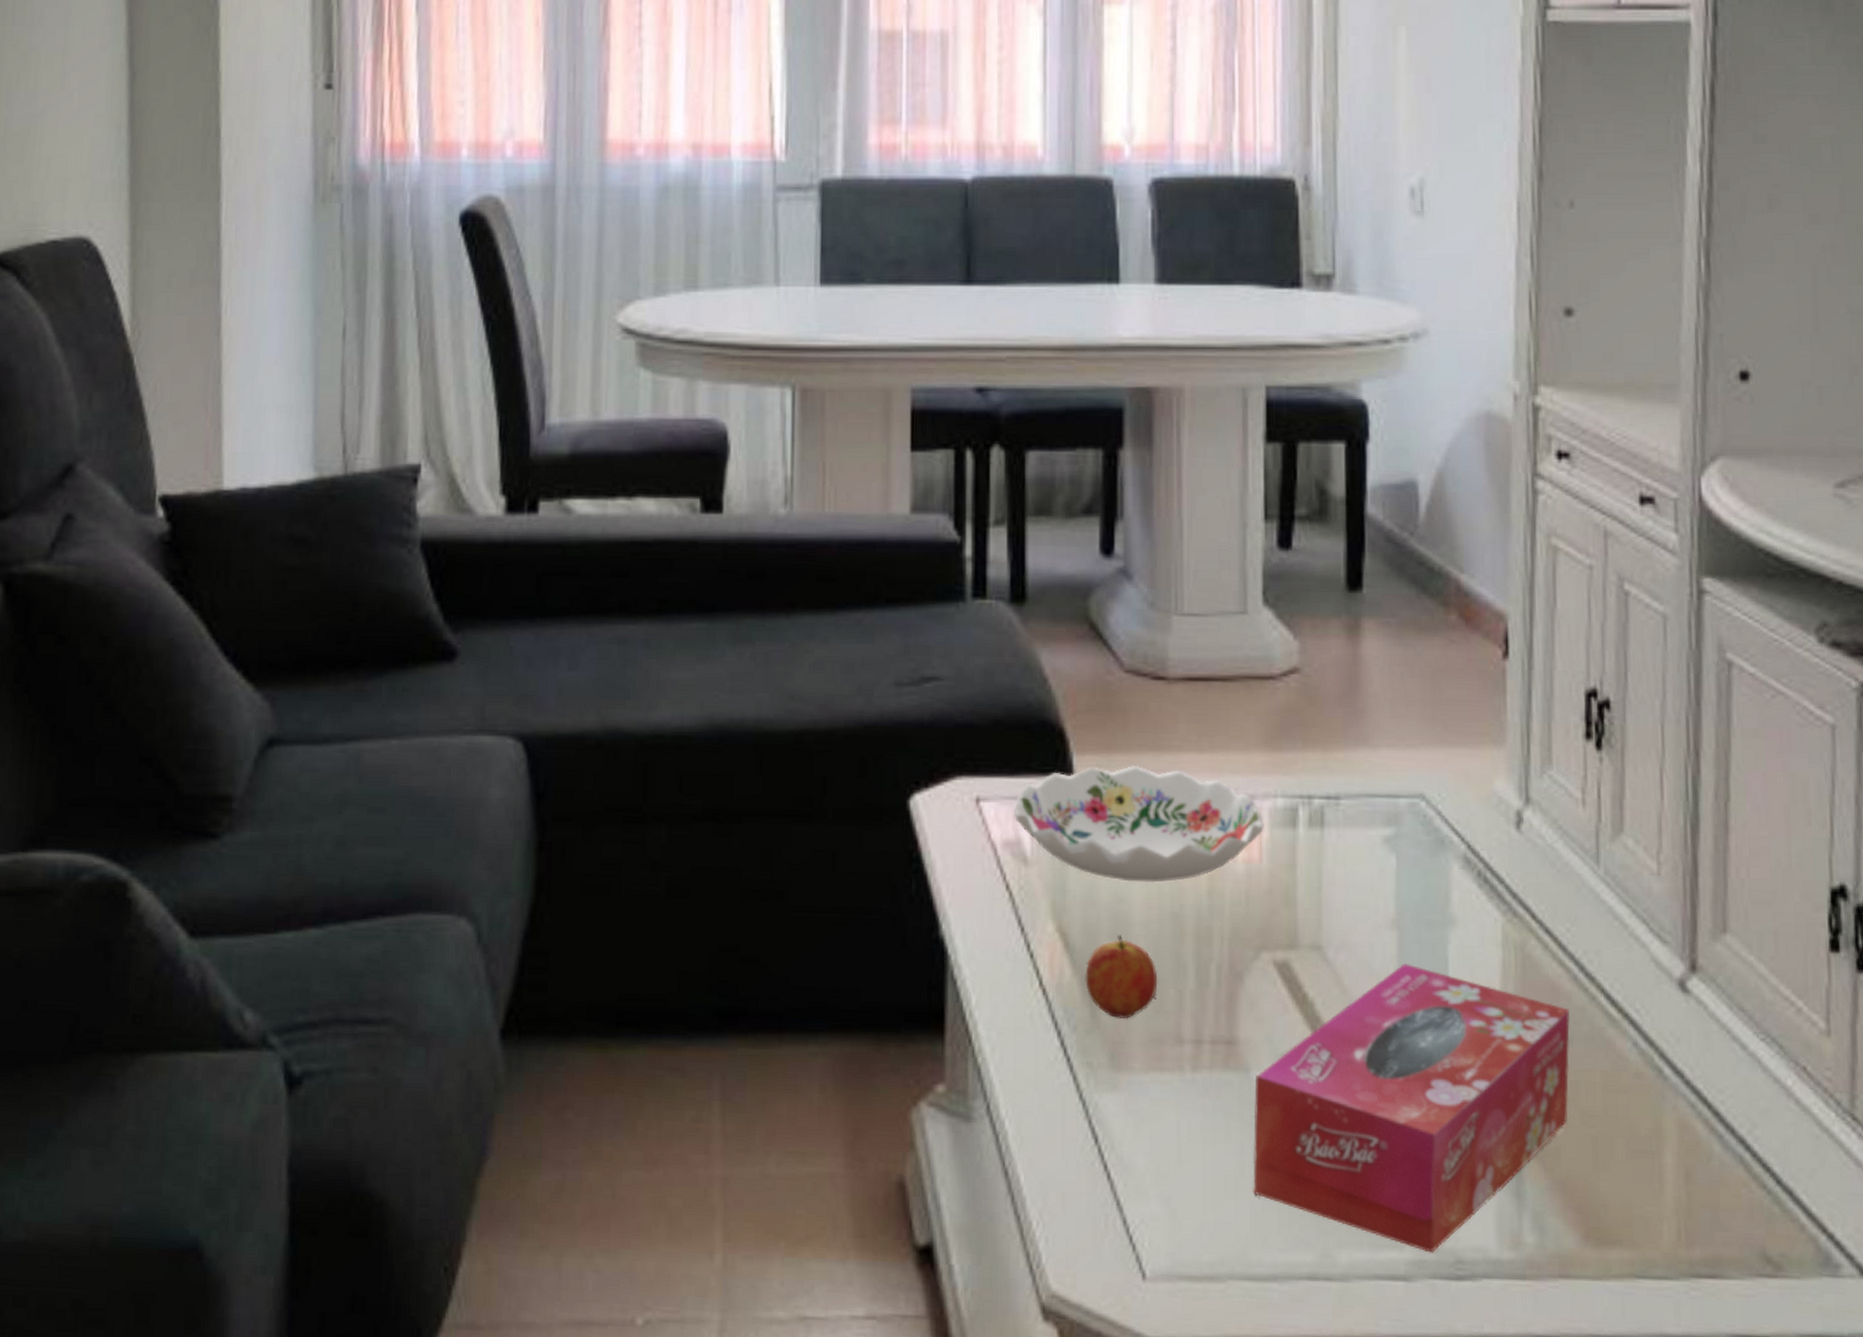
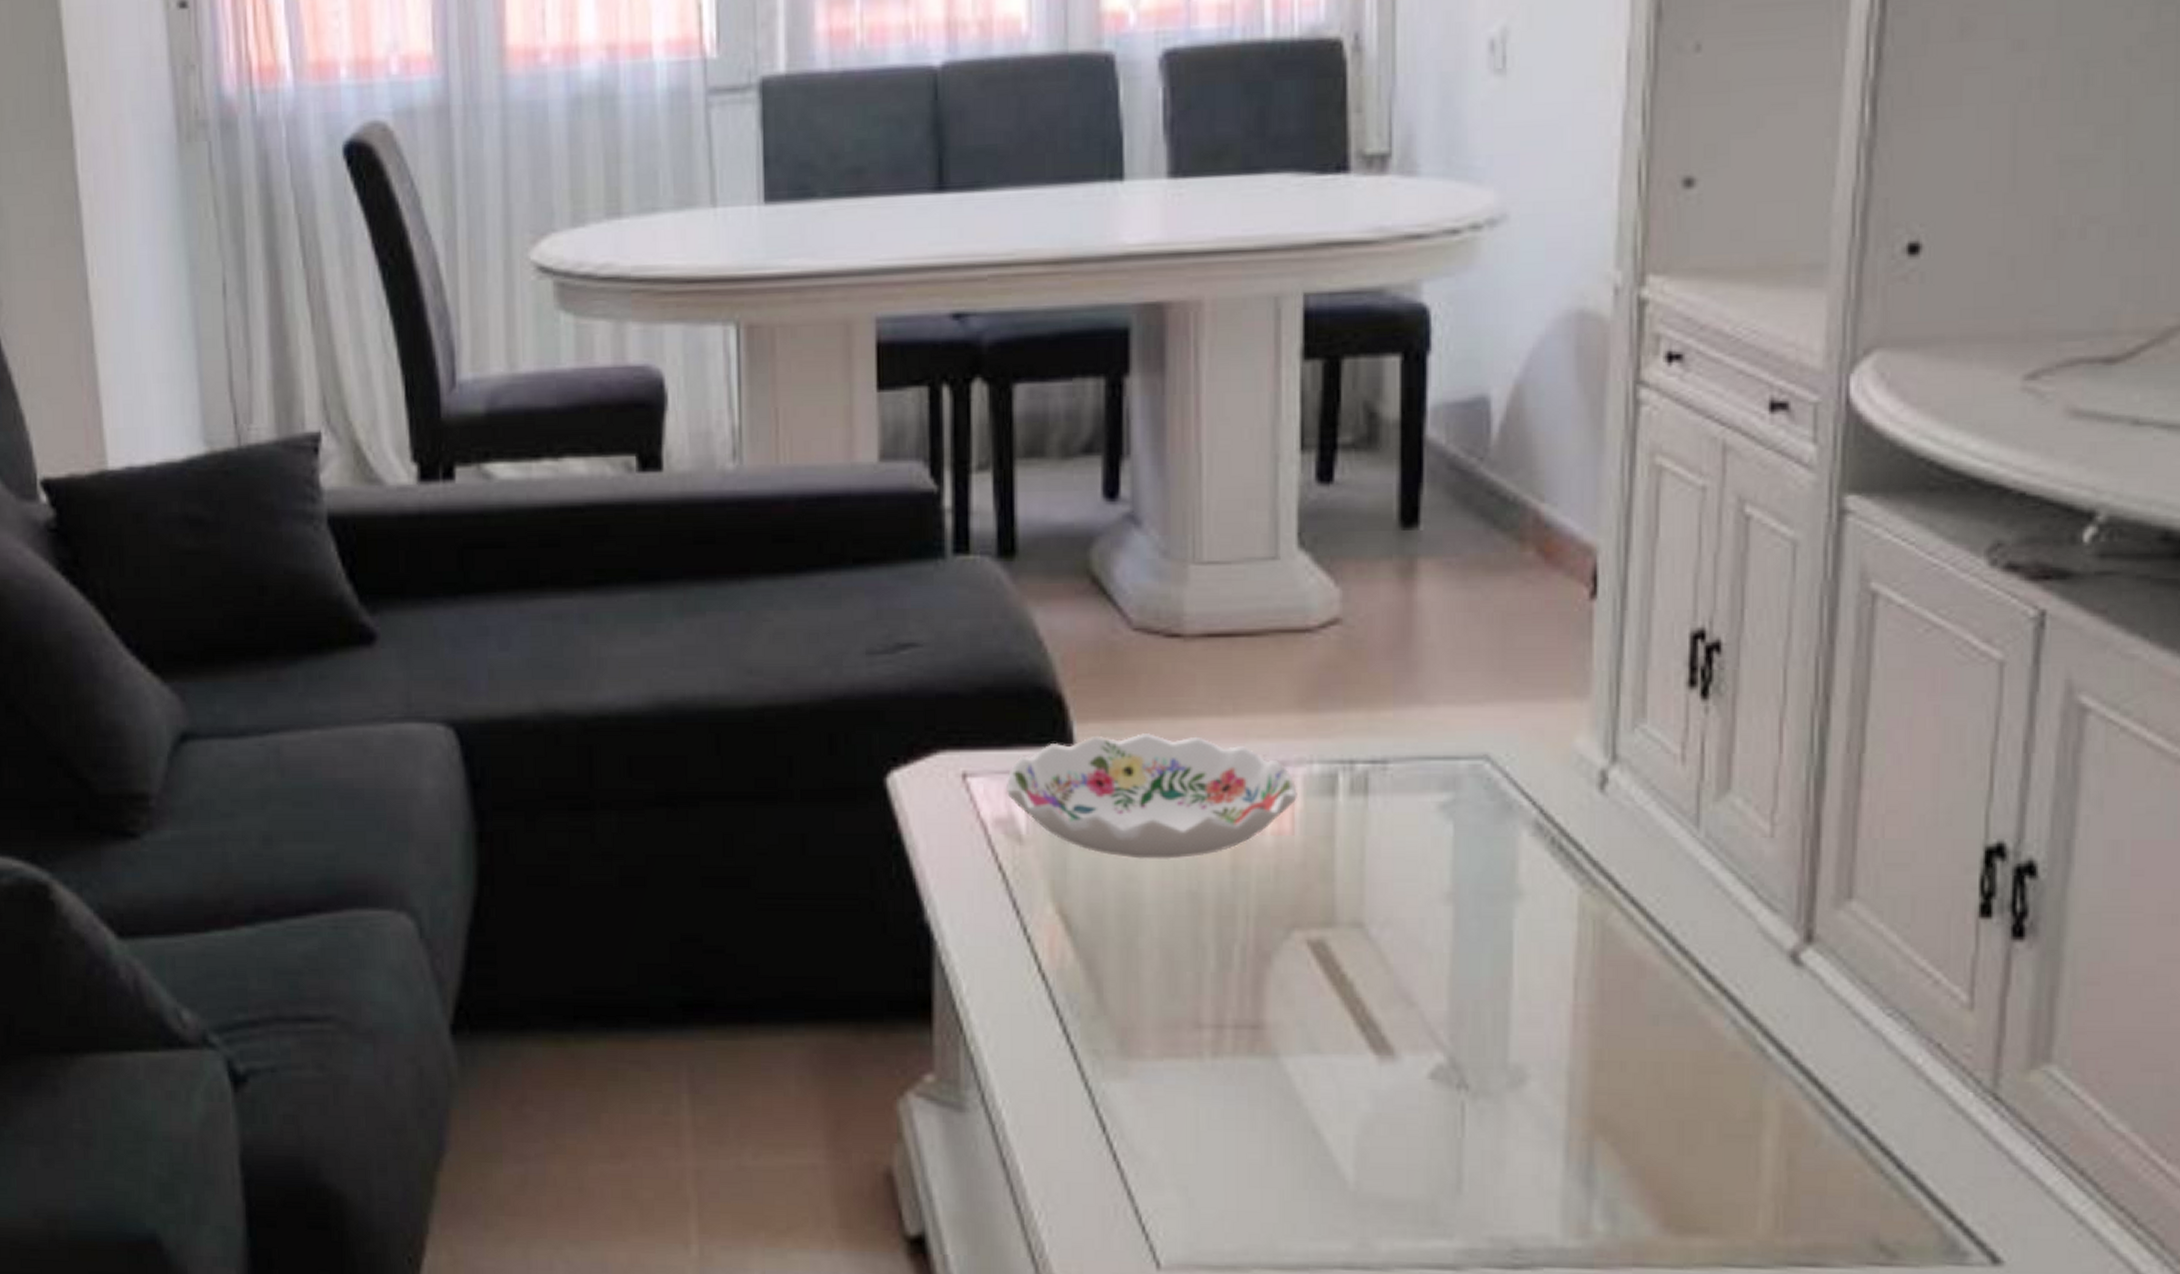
fruit: present [1085,935,1158,1019] -> none [1090,916,1173,1004]
tissue box: present [1253,963,1570,1253] -> none [1281,940,1656,1242]

